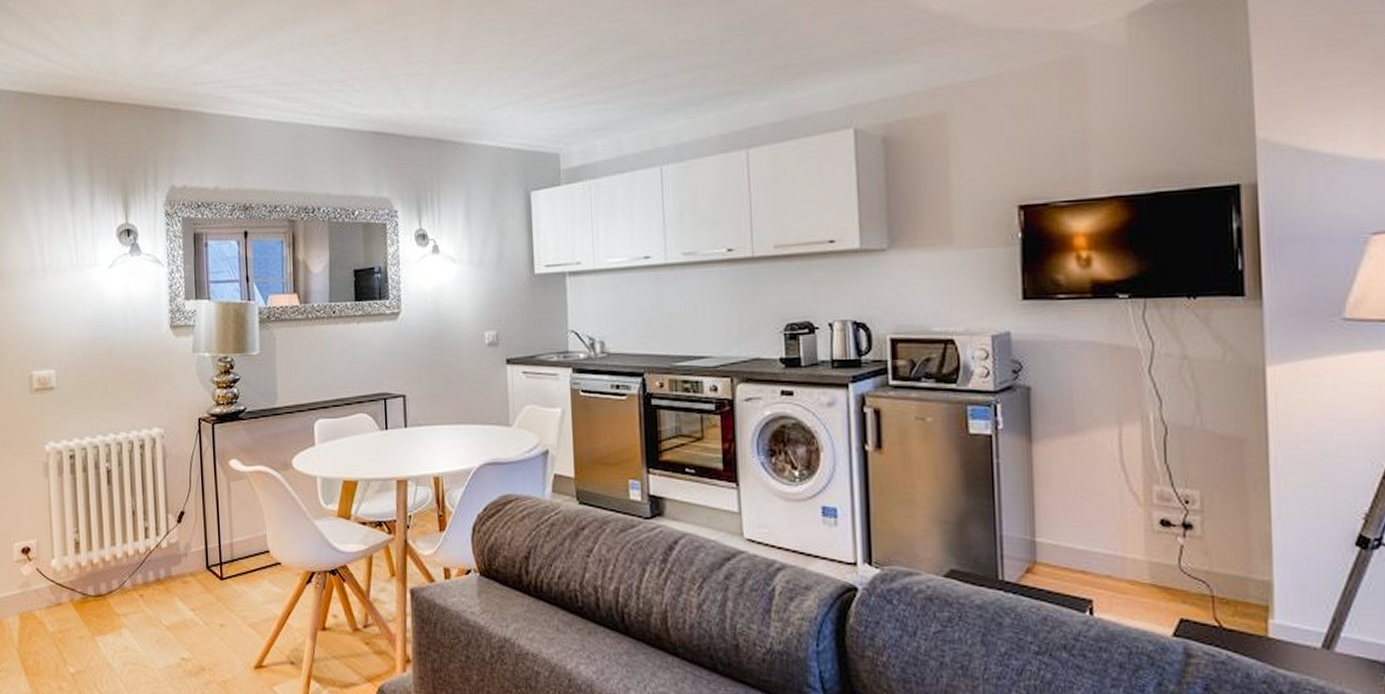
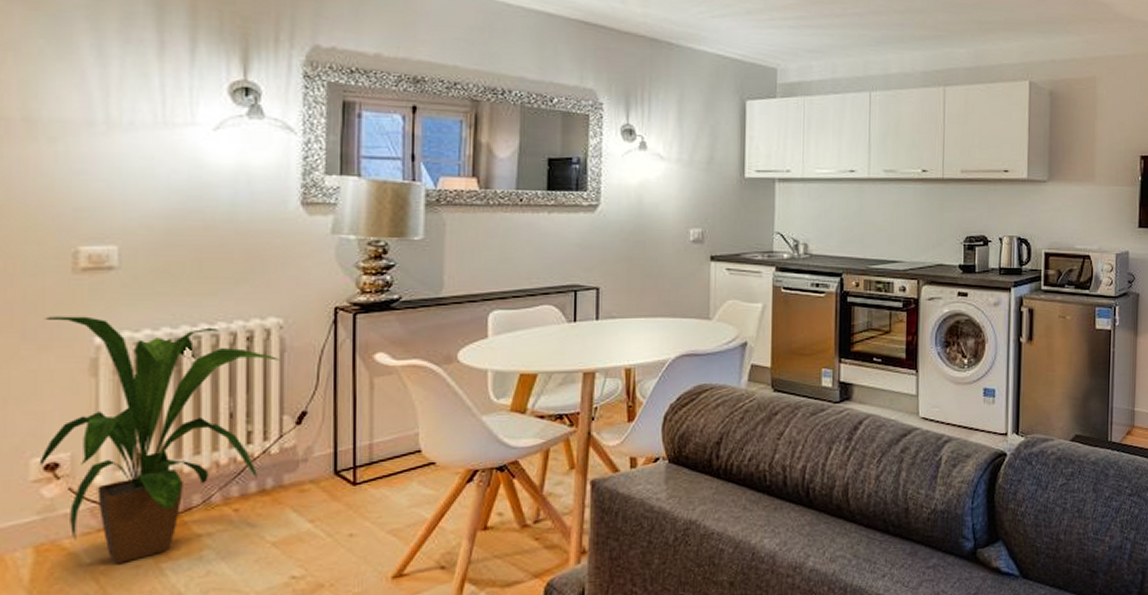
house plant: none [15,428,163,634] -> present [39,316,279,563]

